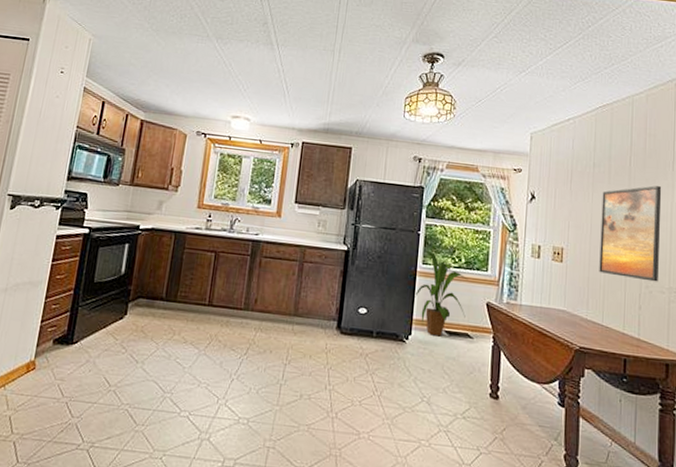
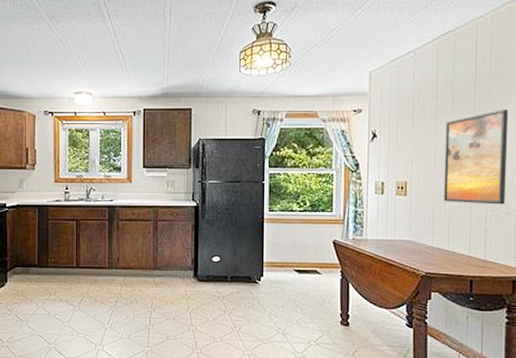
house plant: present [415,250,468,337] -> none [264,198,314,275]

